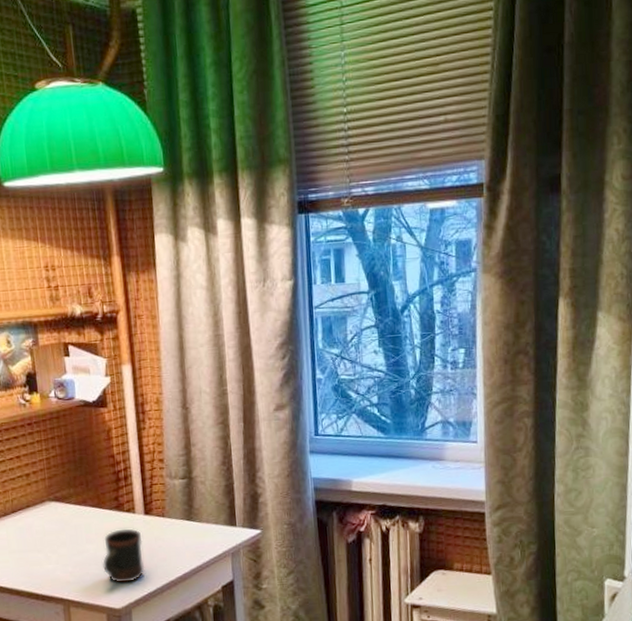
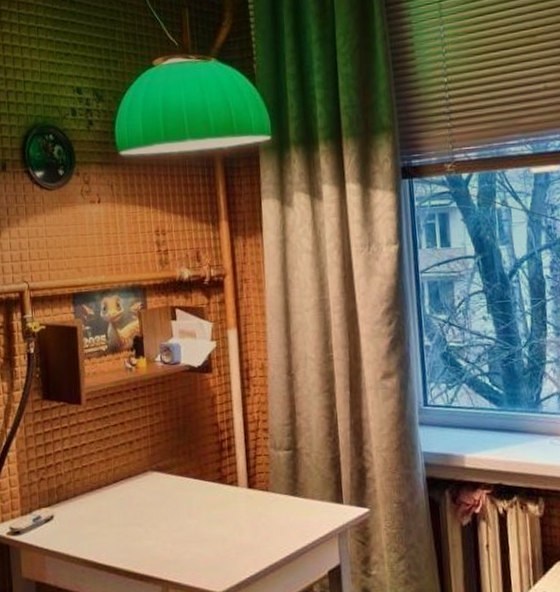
mug: present [102,528,145,583] -> none [203,503,248,564]

